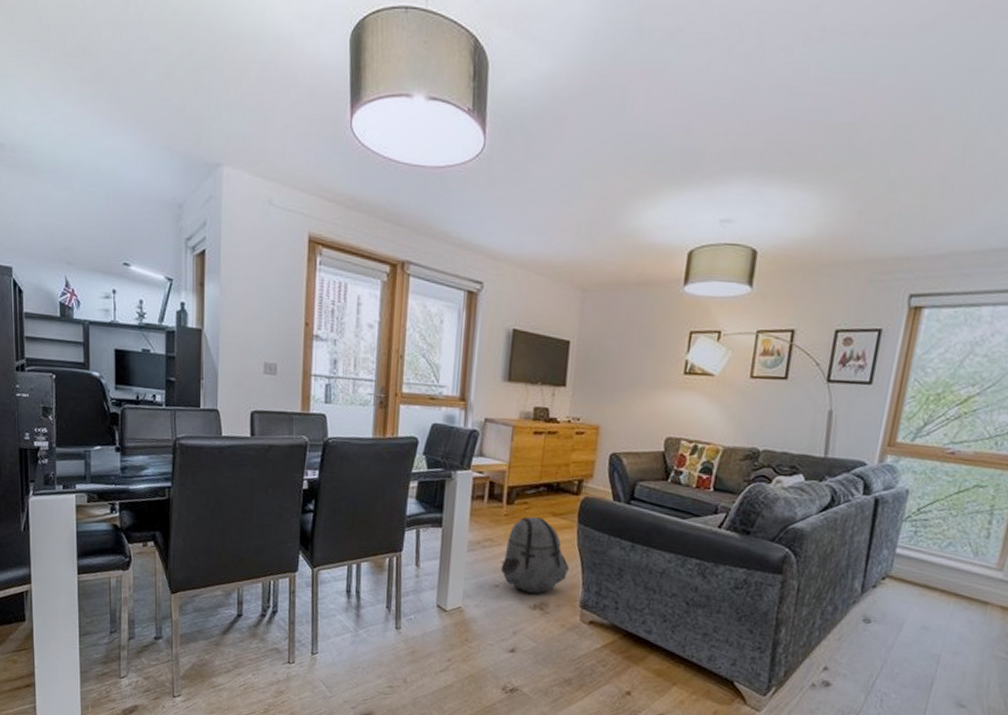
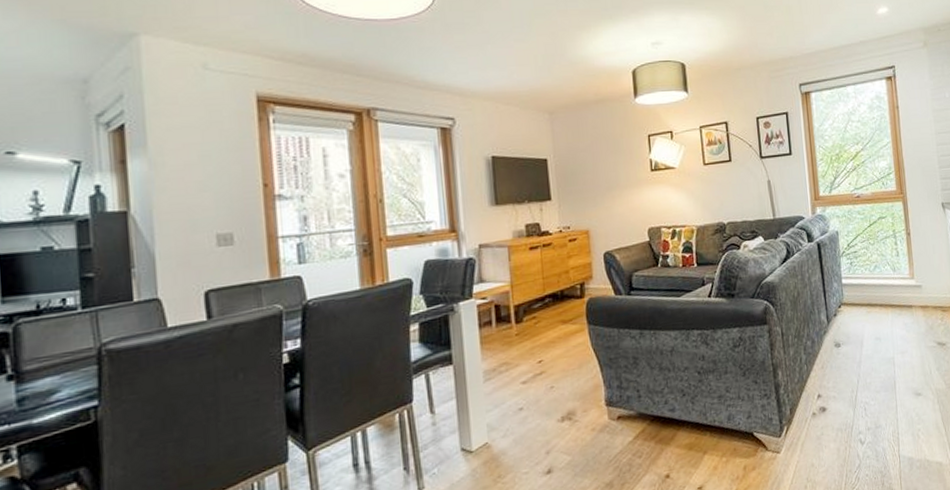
backpack: present [500,516,569,594] -> none [521,328,588,407]

